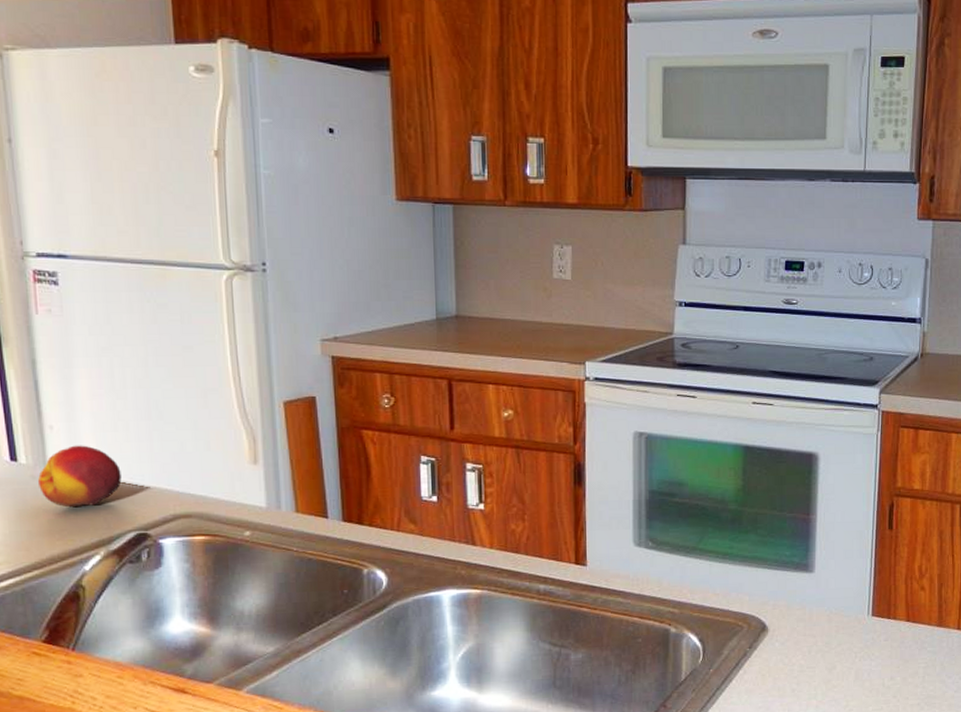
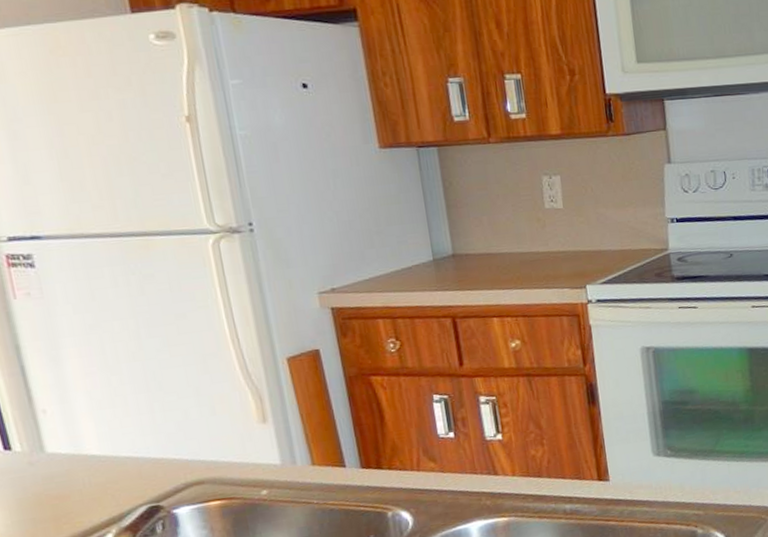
fruit: present [37,445,122,508] -> none [35,425,126,490]

